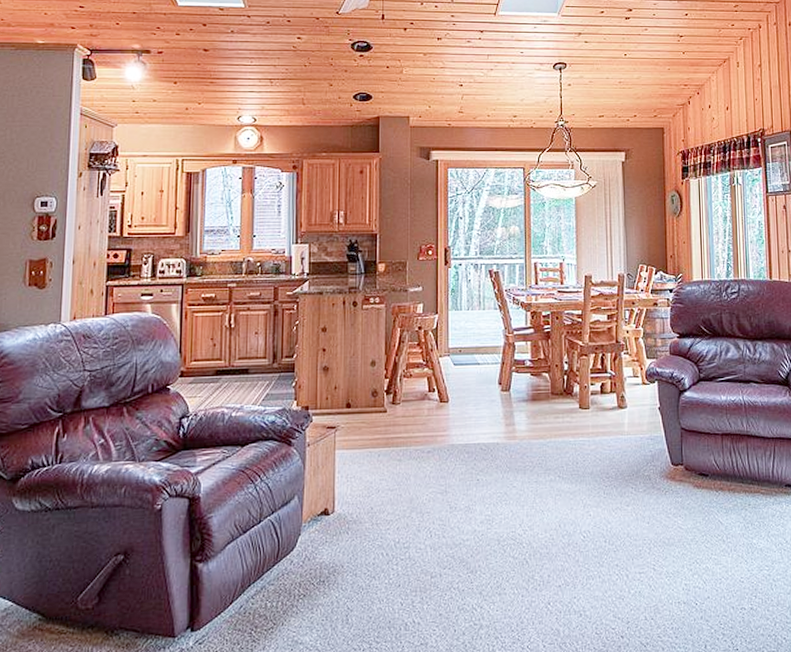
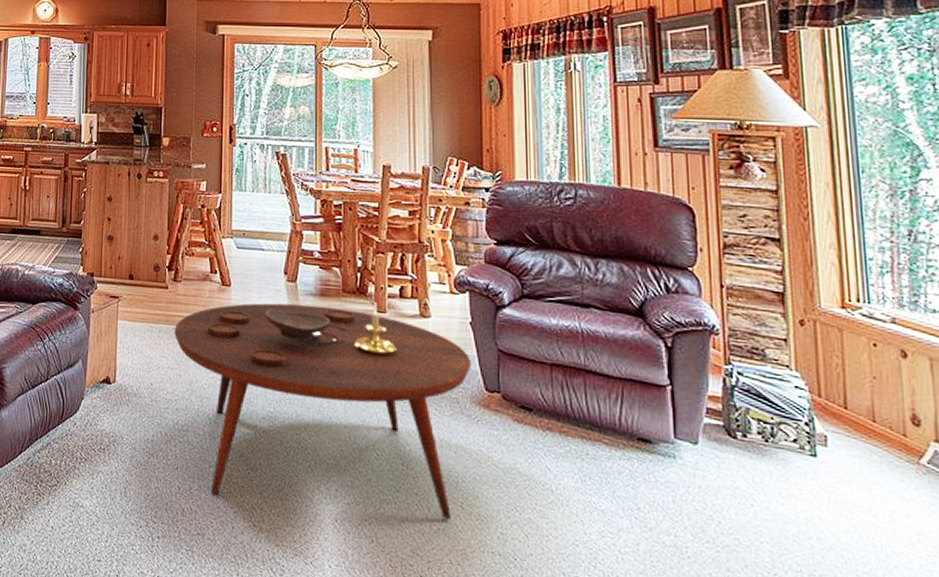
coffee table: none [393,410,661,603] -> present [174,303,472,520]
decorative bowl: none [482,418,541,445] -> present [266,309,330,341]
candle holder: none [563,400,599,448] -> present [355,302,397,356]

